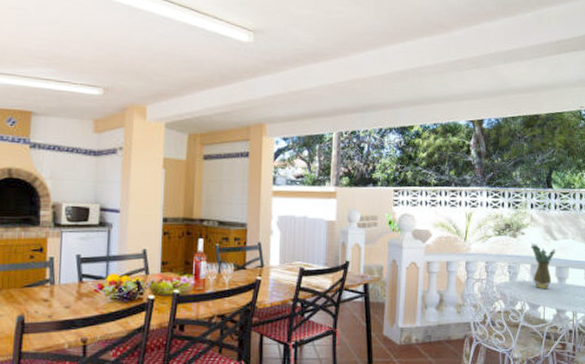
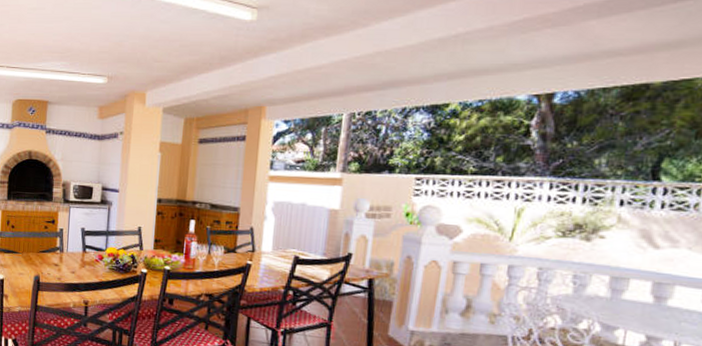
vase: present [530,242,556,290] -> none [612,249,656,309]

